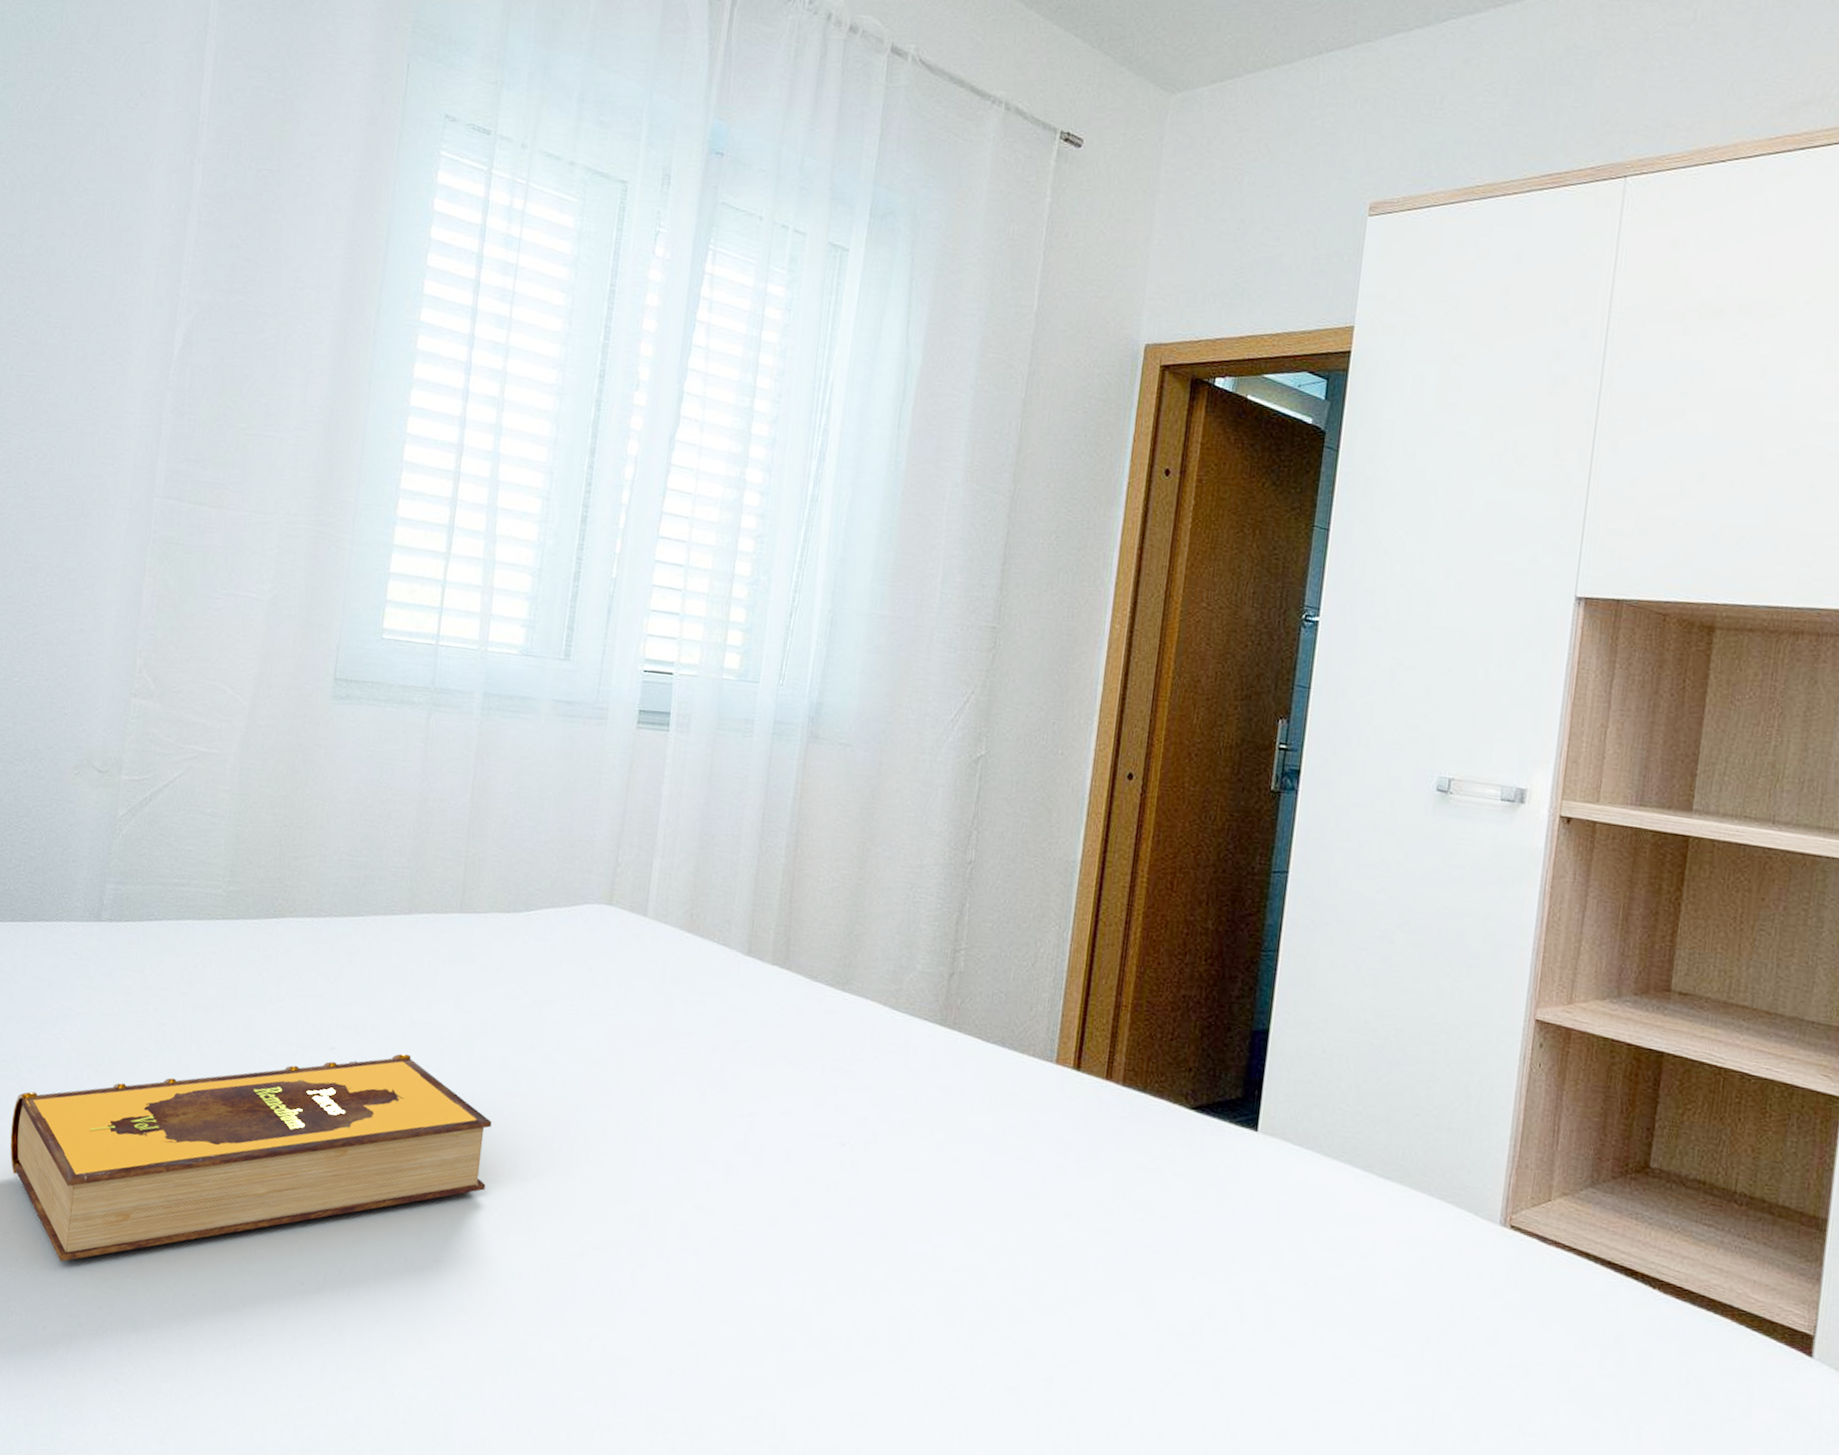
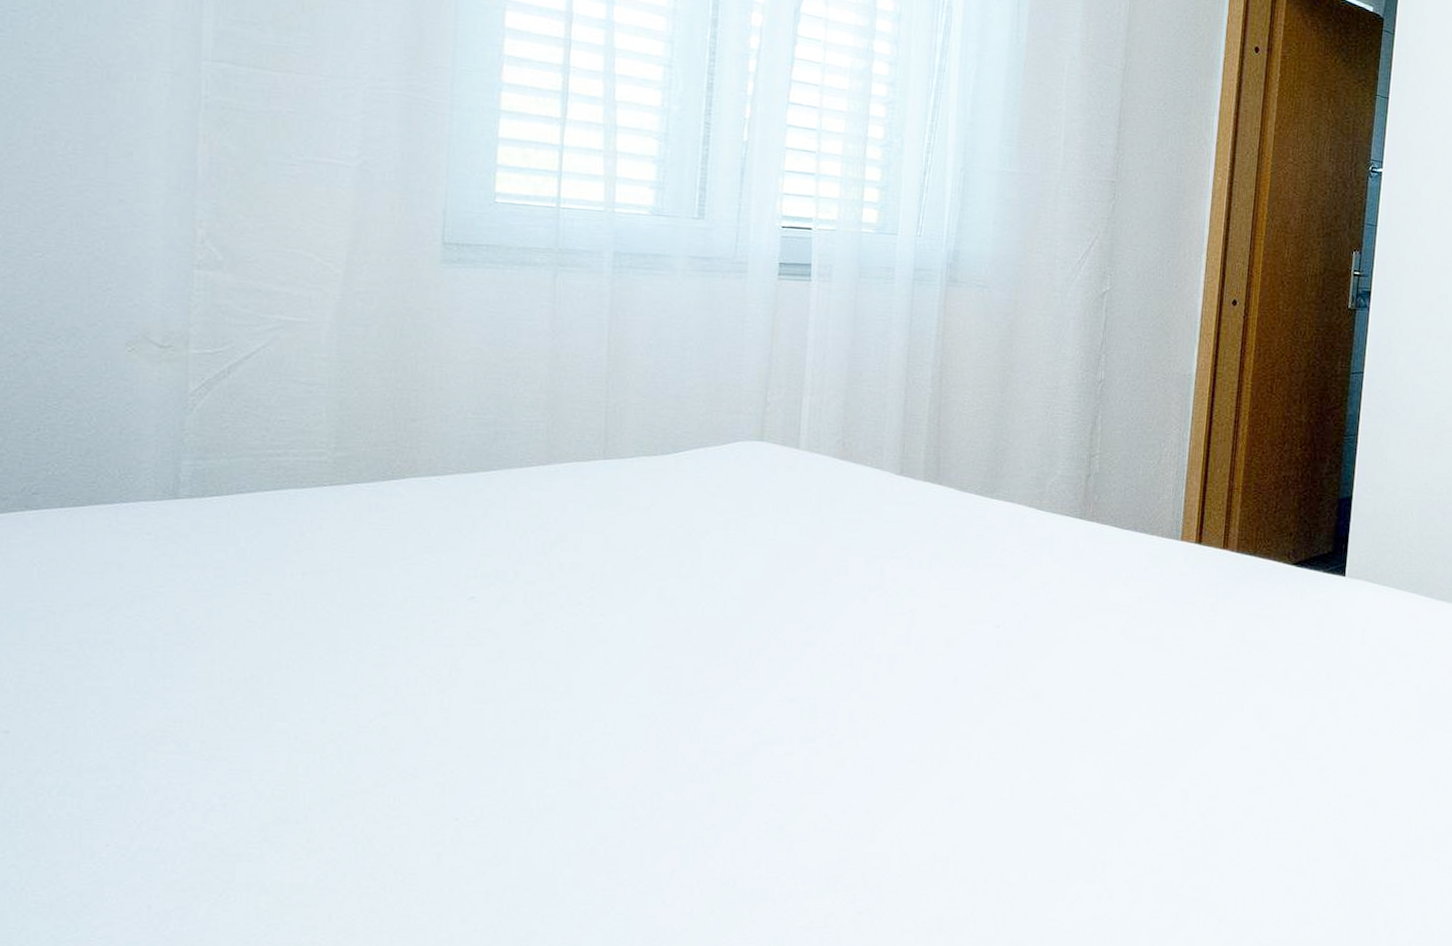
hardback book: present [10,1053,492,1262] -> none [83,594,653,840]

